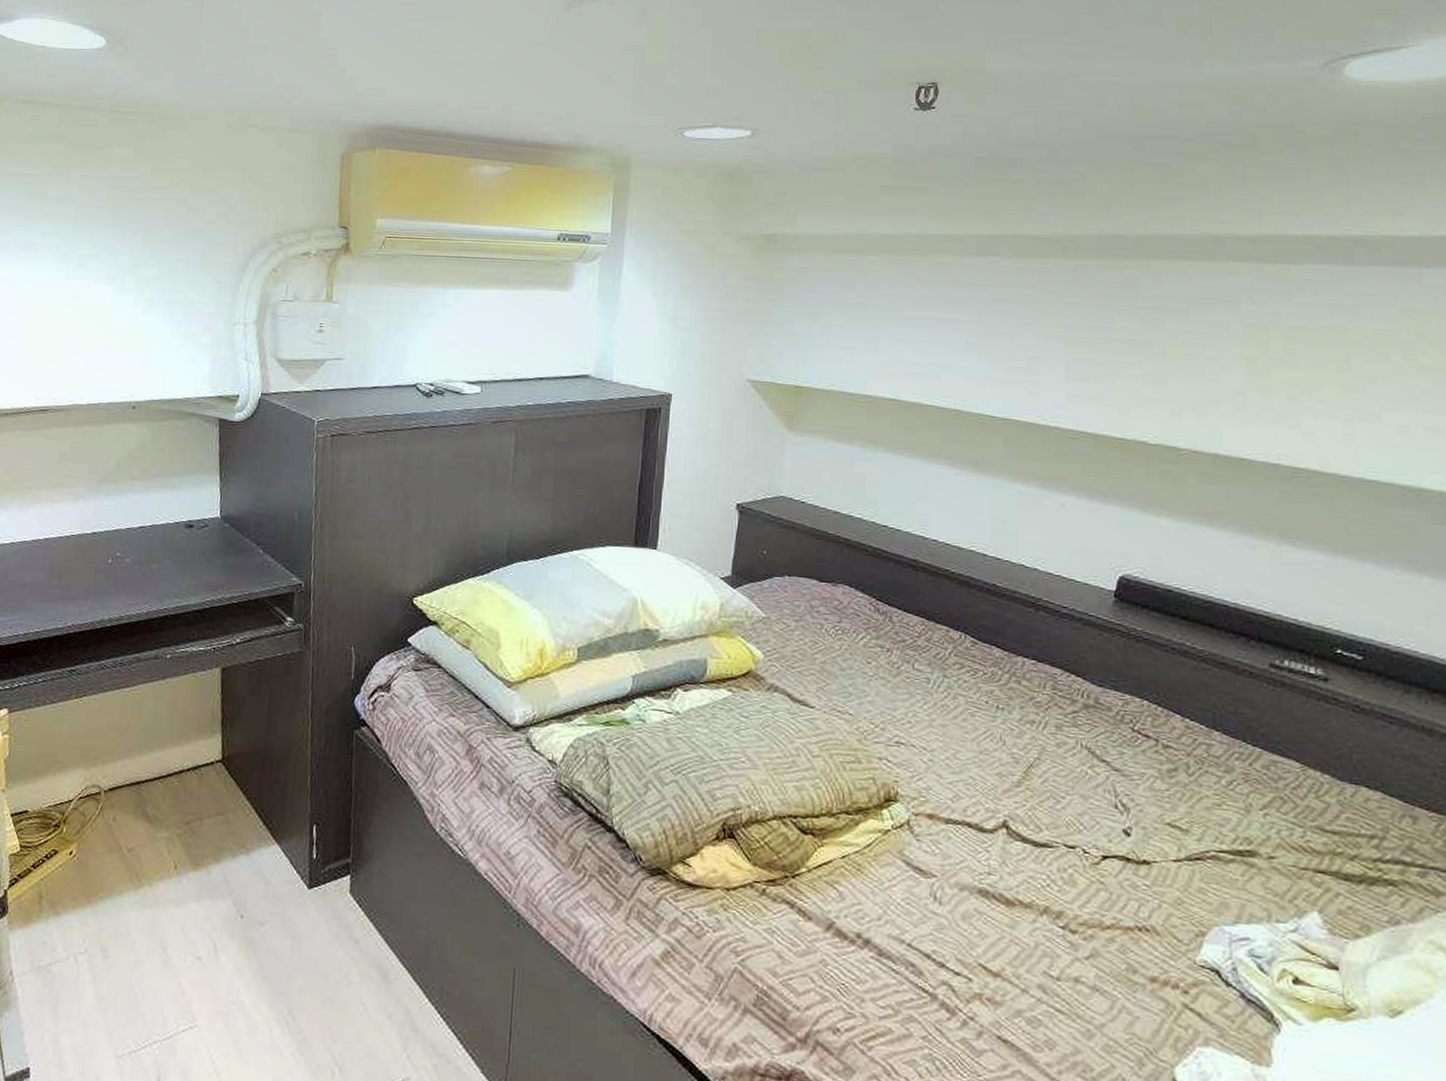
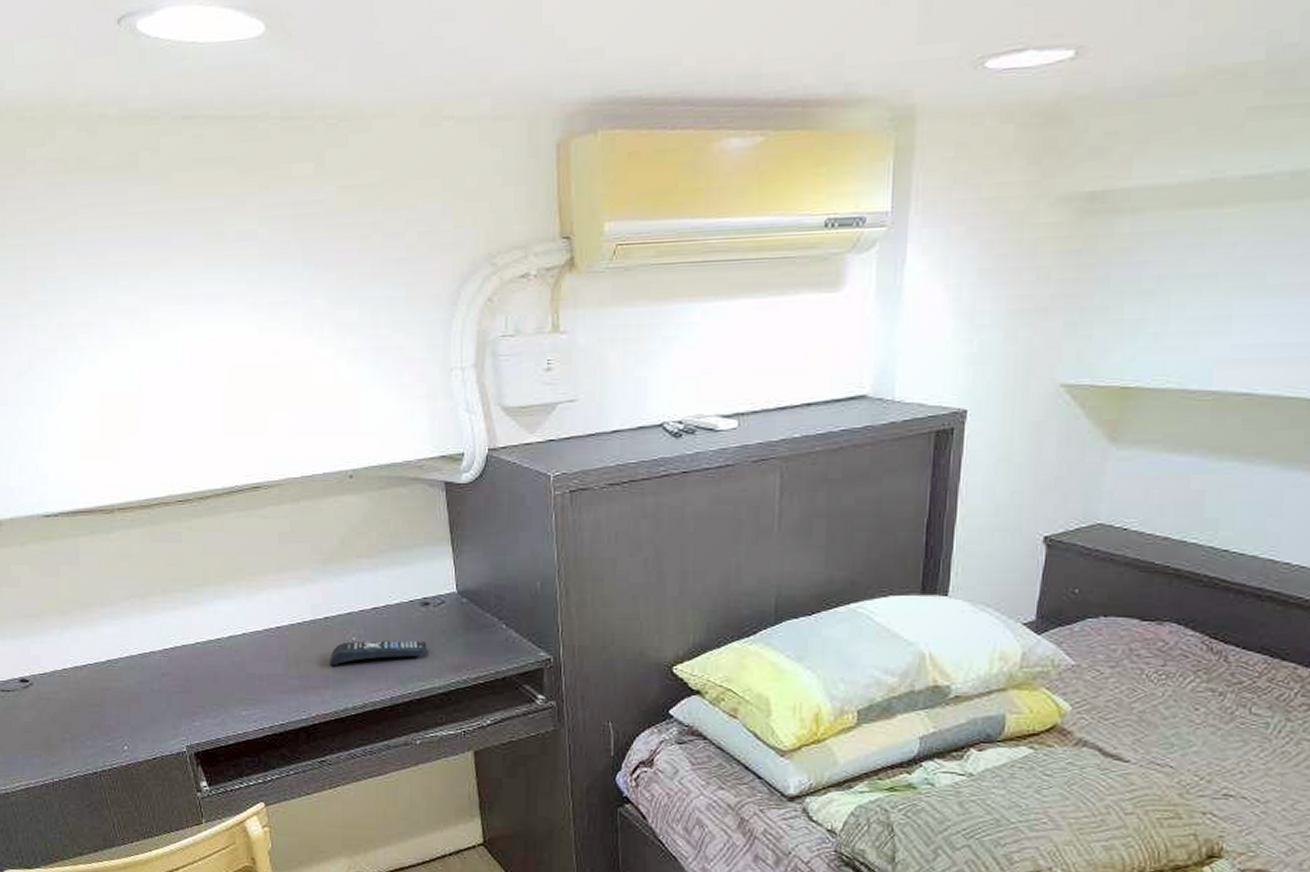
remote control: none [91,557,187,579] -> present [330,640,427,666]

